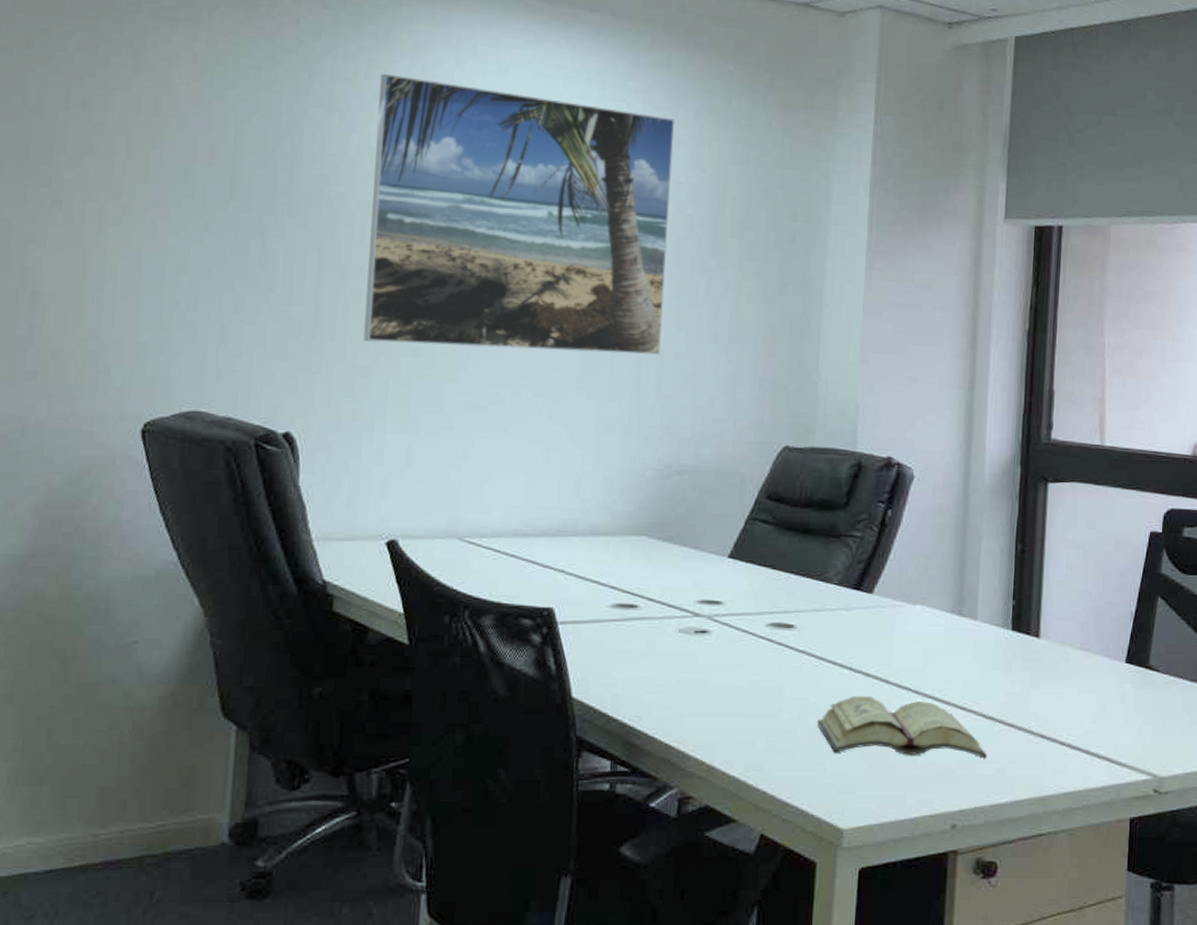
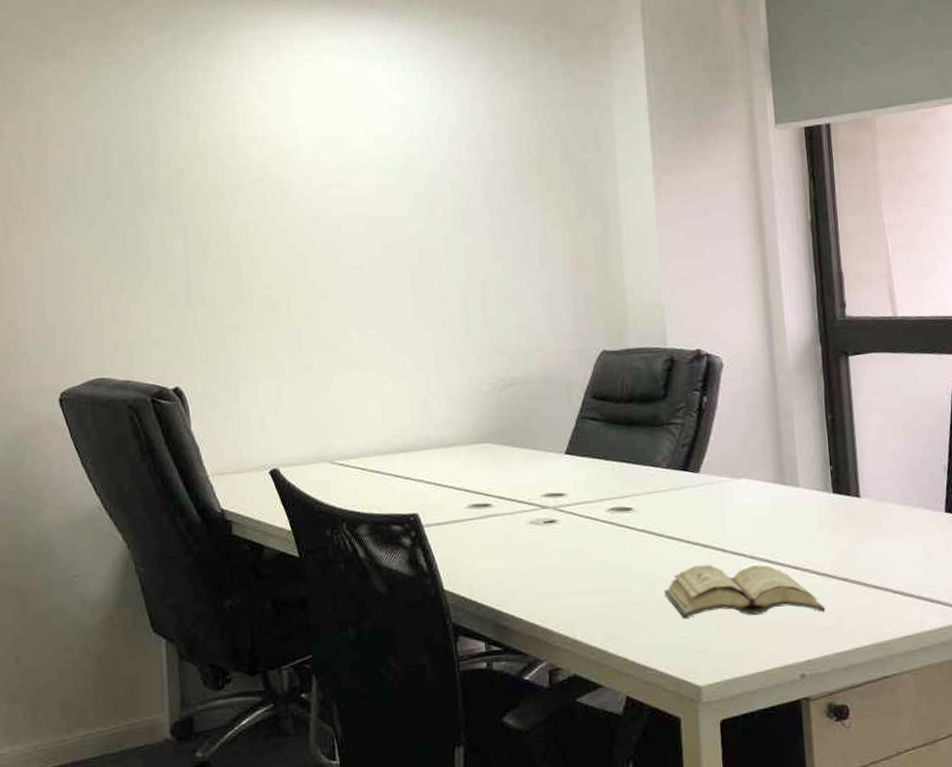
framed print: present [363,73,674,355] -> none [215,75,482,303]

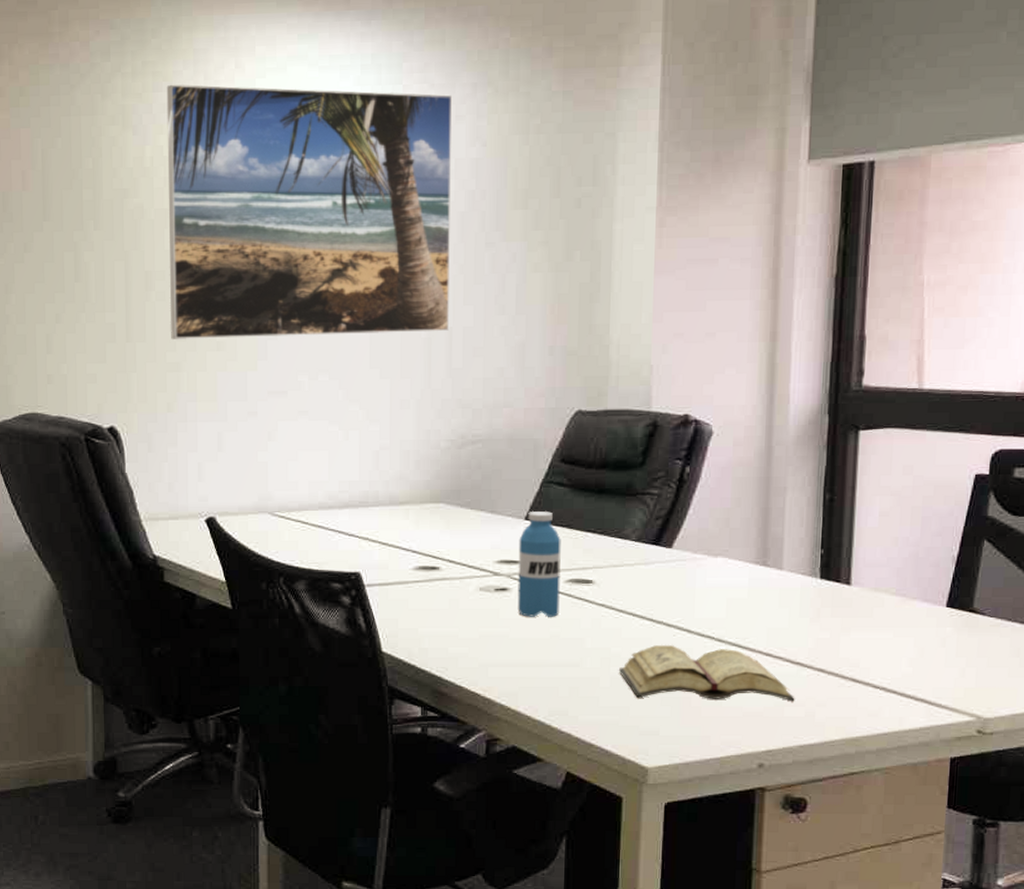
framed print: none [215,75,482,303] -> present [166,84,452,339]
water bottle: none [561,445,605,547] -> present [517,510,561,617]

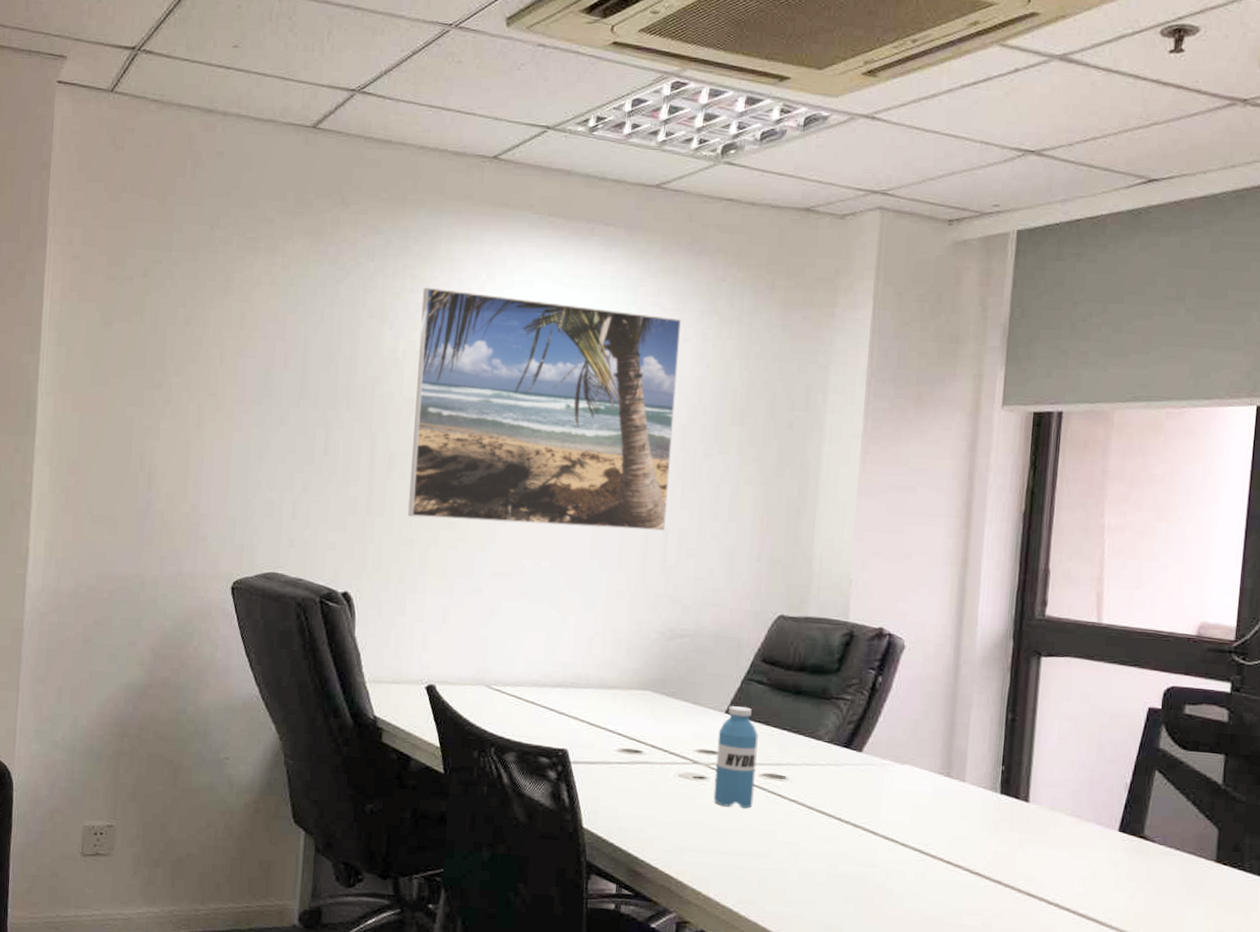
diary: present [619,644,795,702] -> none [806,843,973,911]

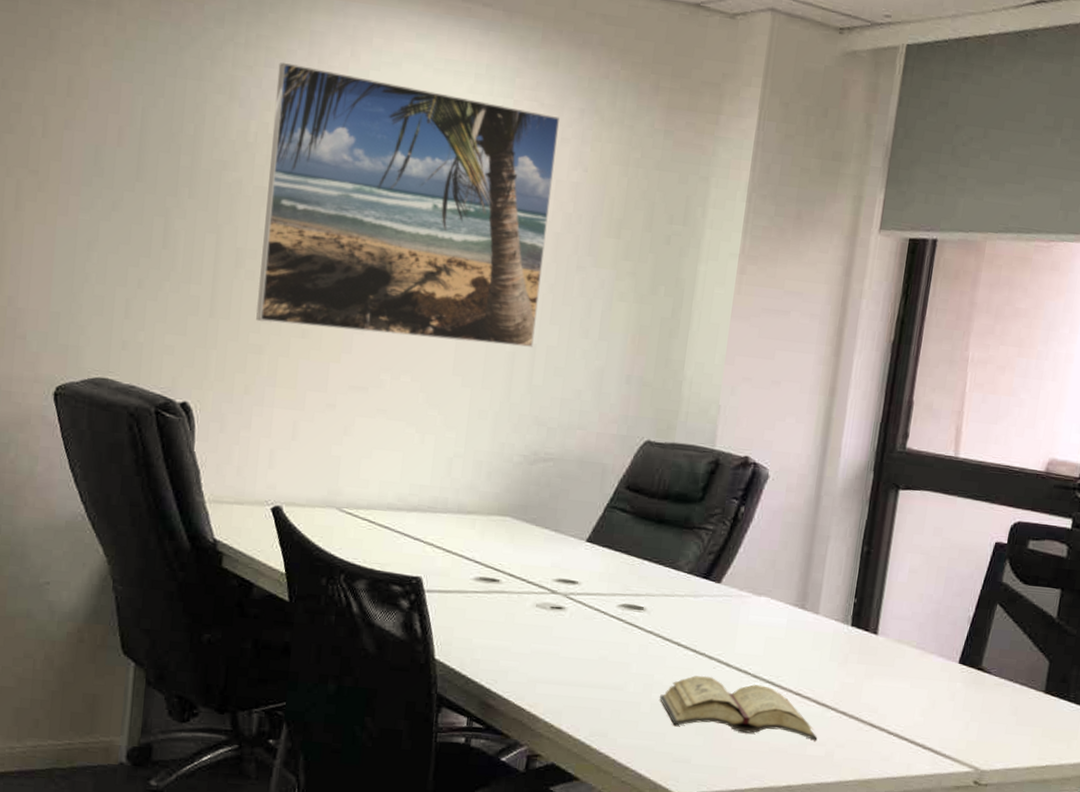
water bottle: present [713,705,758,808] -> none [570,533,619,640]
diary: none [806,843,973,911] -> present [660,675,818,741]

